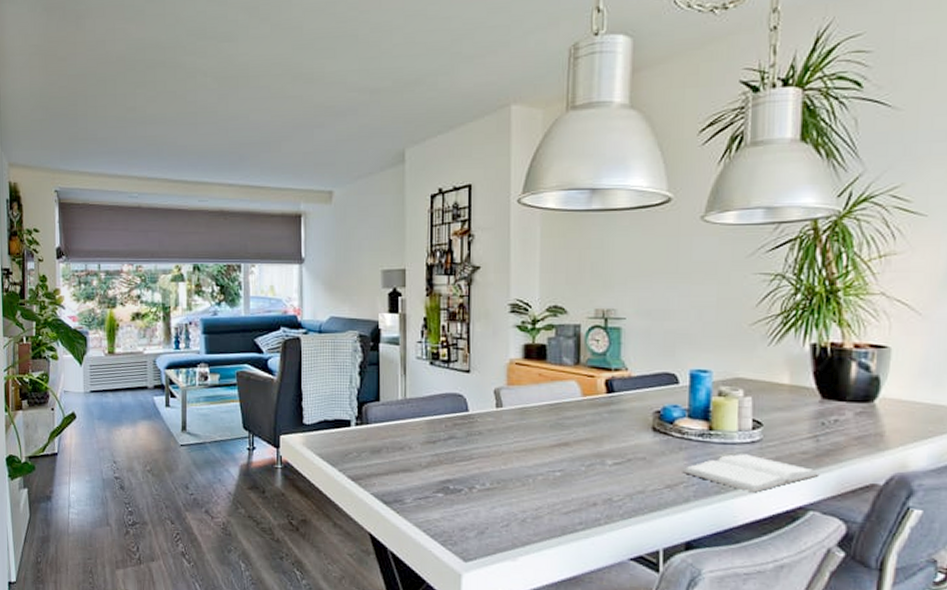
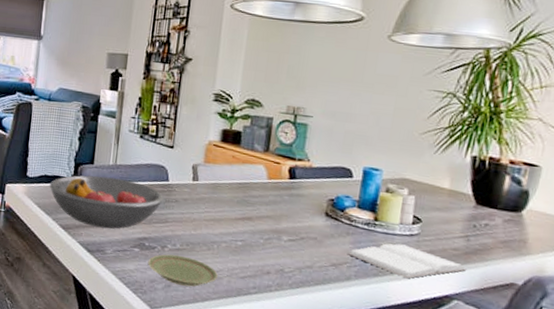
fruit bowl: none [331,414,466,475] -> present [49,175,164,229]
plate: none [455,495,537,531] -> present [148,254,218,287]

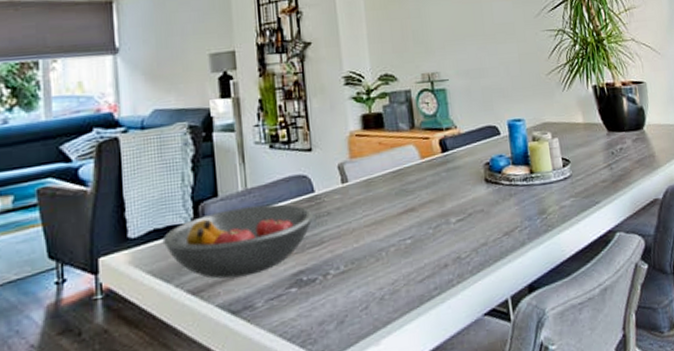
plate: present [148,254,218,287] -> none [310,277,394,317]
book: present [347,243,467,279] -> none [515,190,618,225]

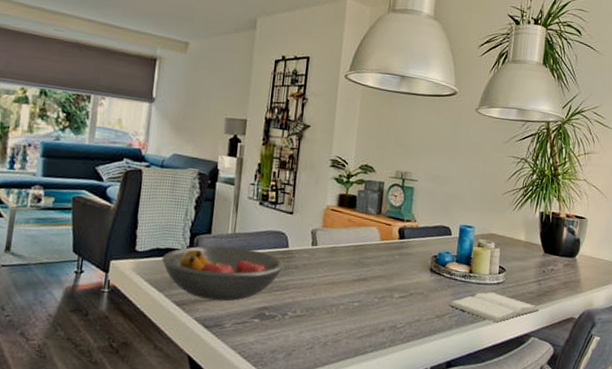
book: none [515,190,618,225] -> present [448,292,540,323]

